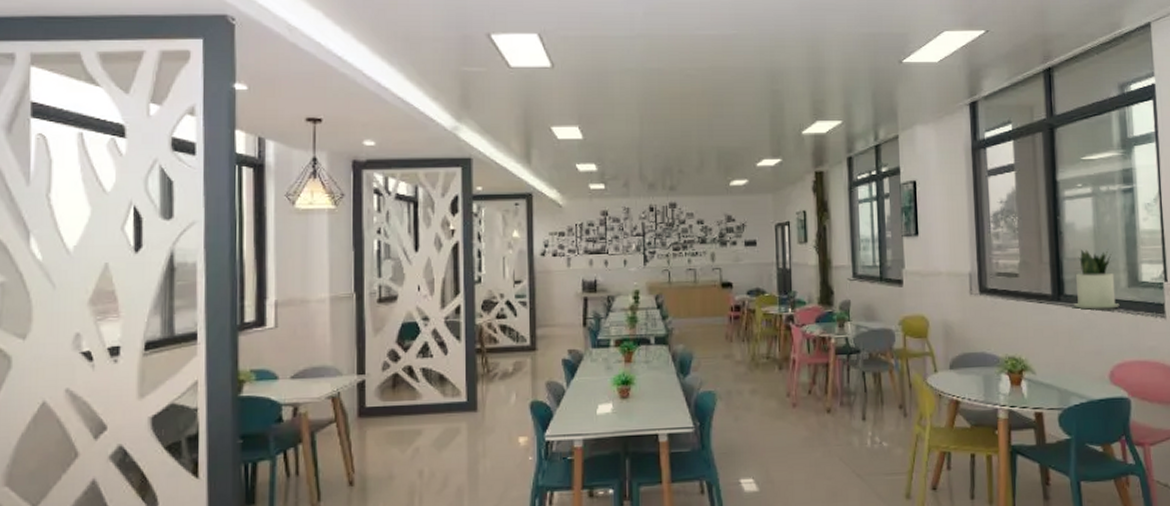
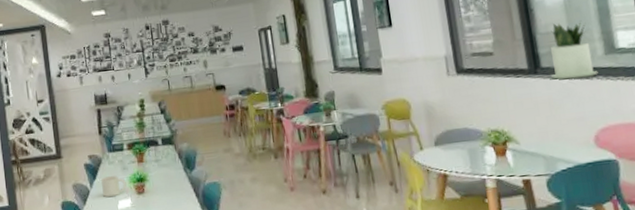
mug: none [580,375,609,400] -> present [101,176,127,198]

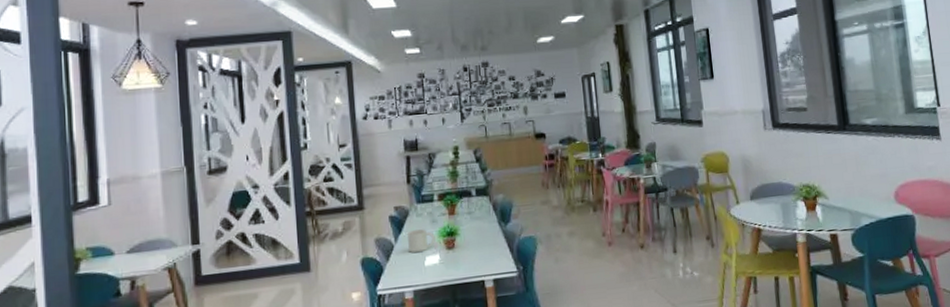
planter: present [551,20,598,80] -> none [858,80,899,137]

